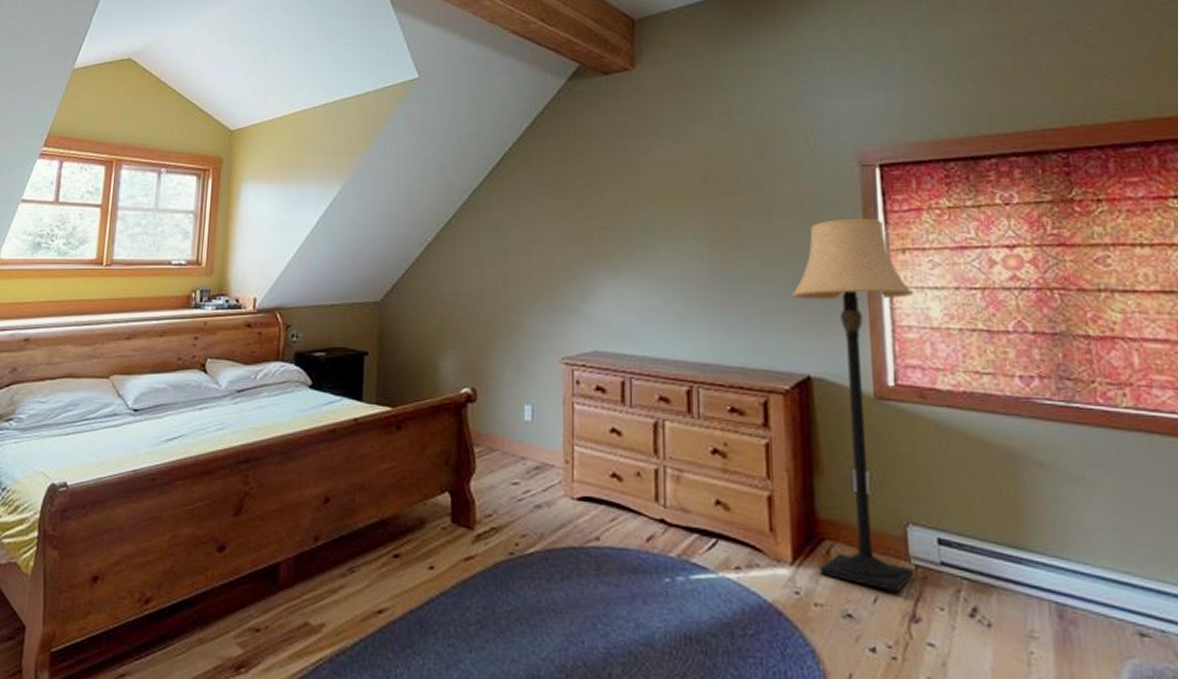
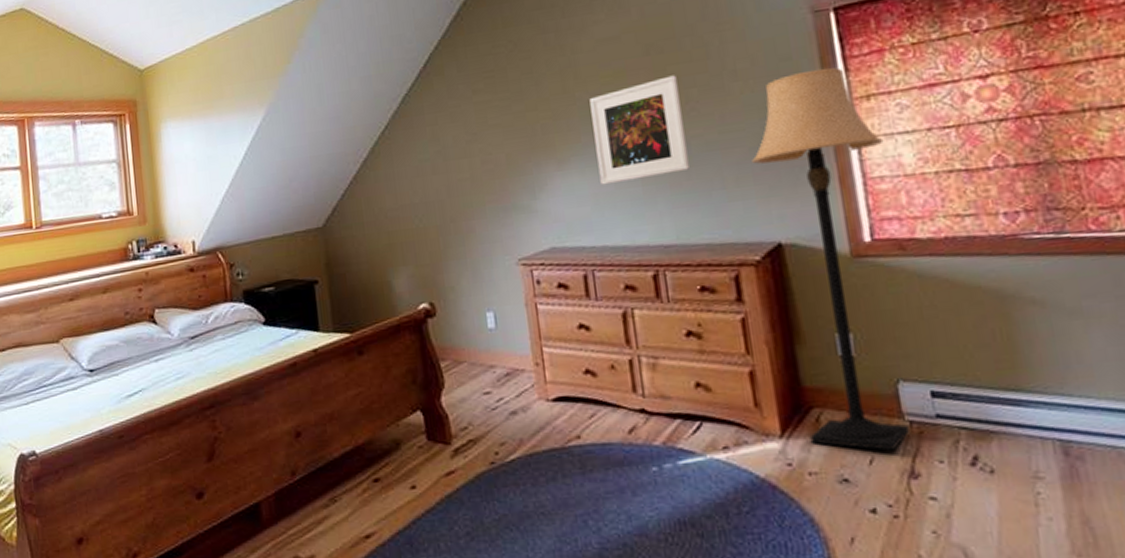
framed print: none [647,205,732,299] -> present [589,75,689,185]

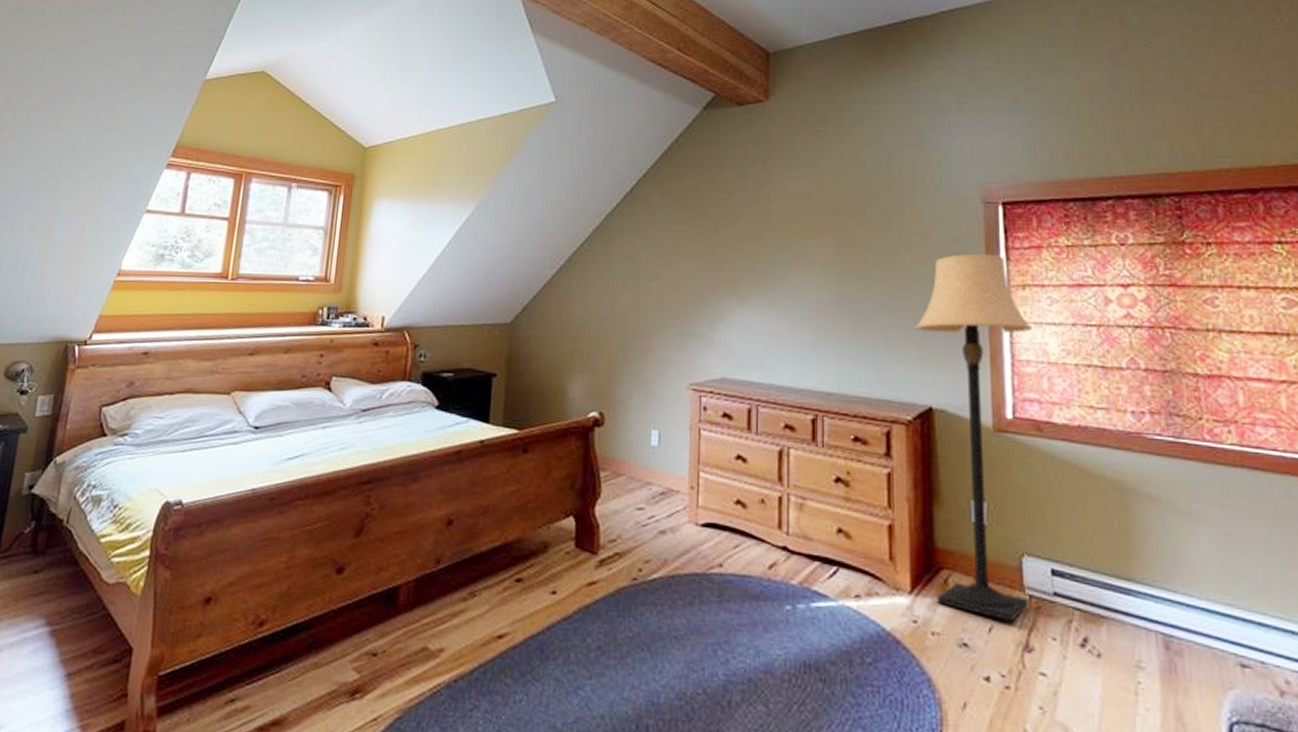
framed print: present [589,75,689,185] -> none [776,237,858,328]

